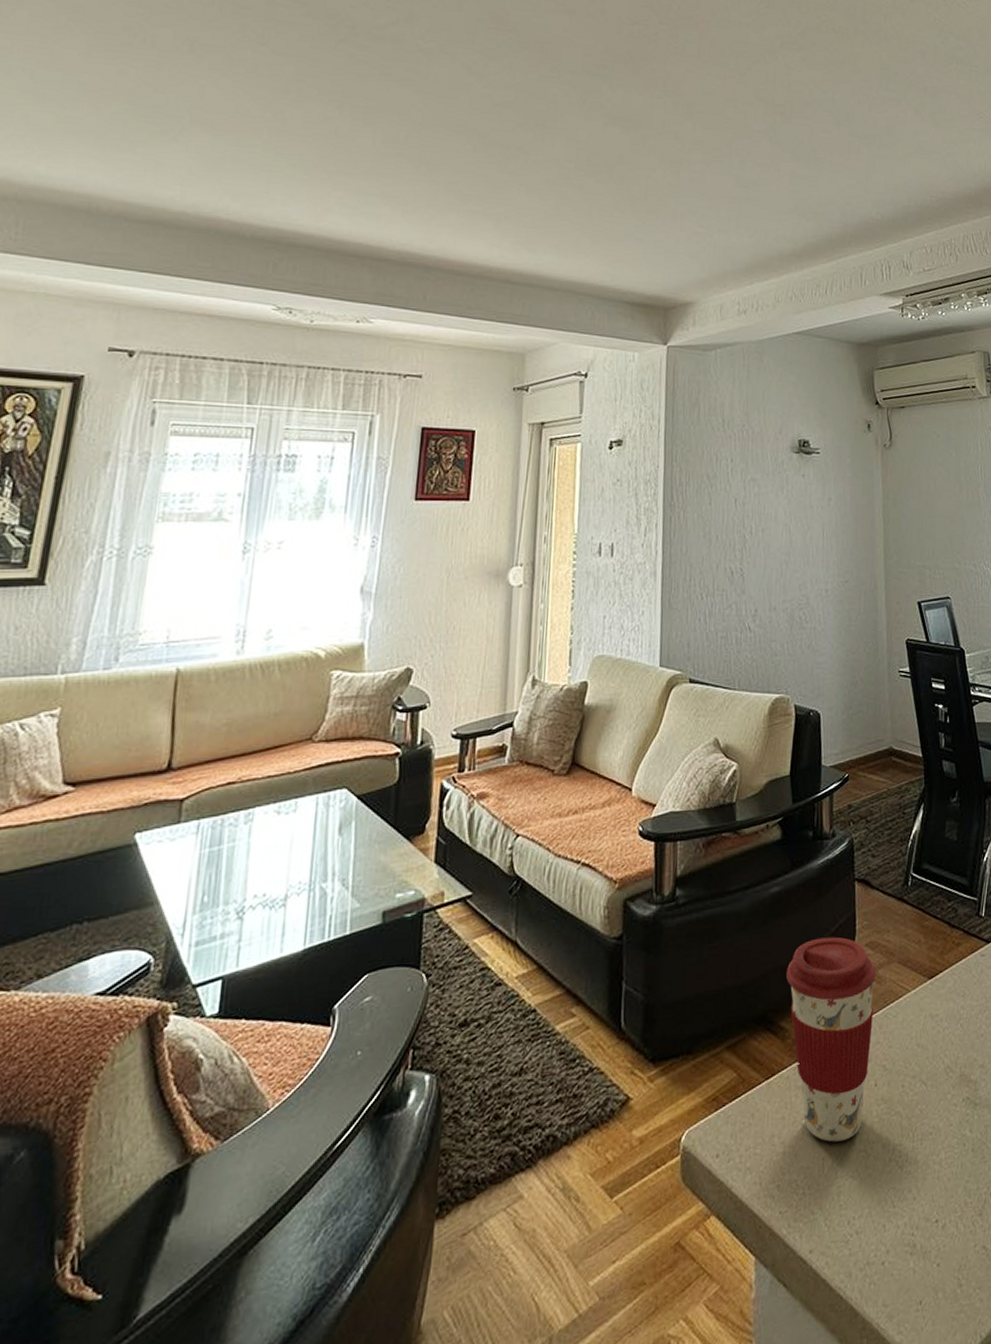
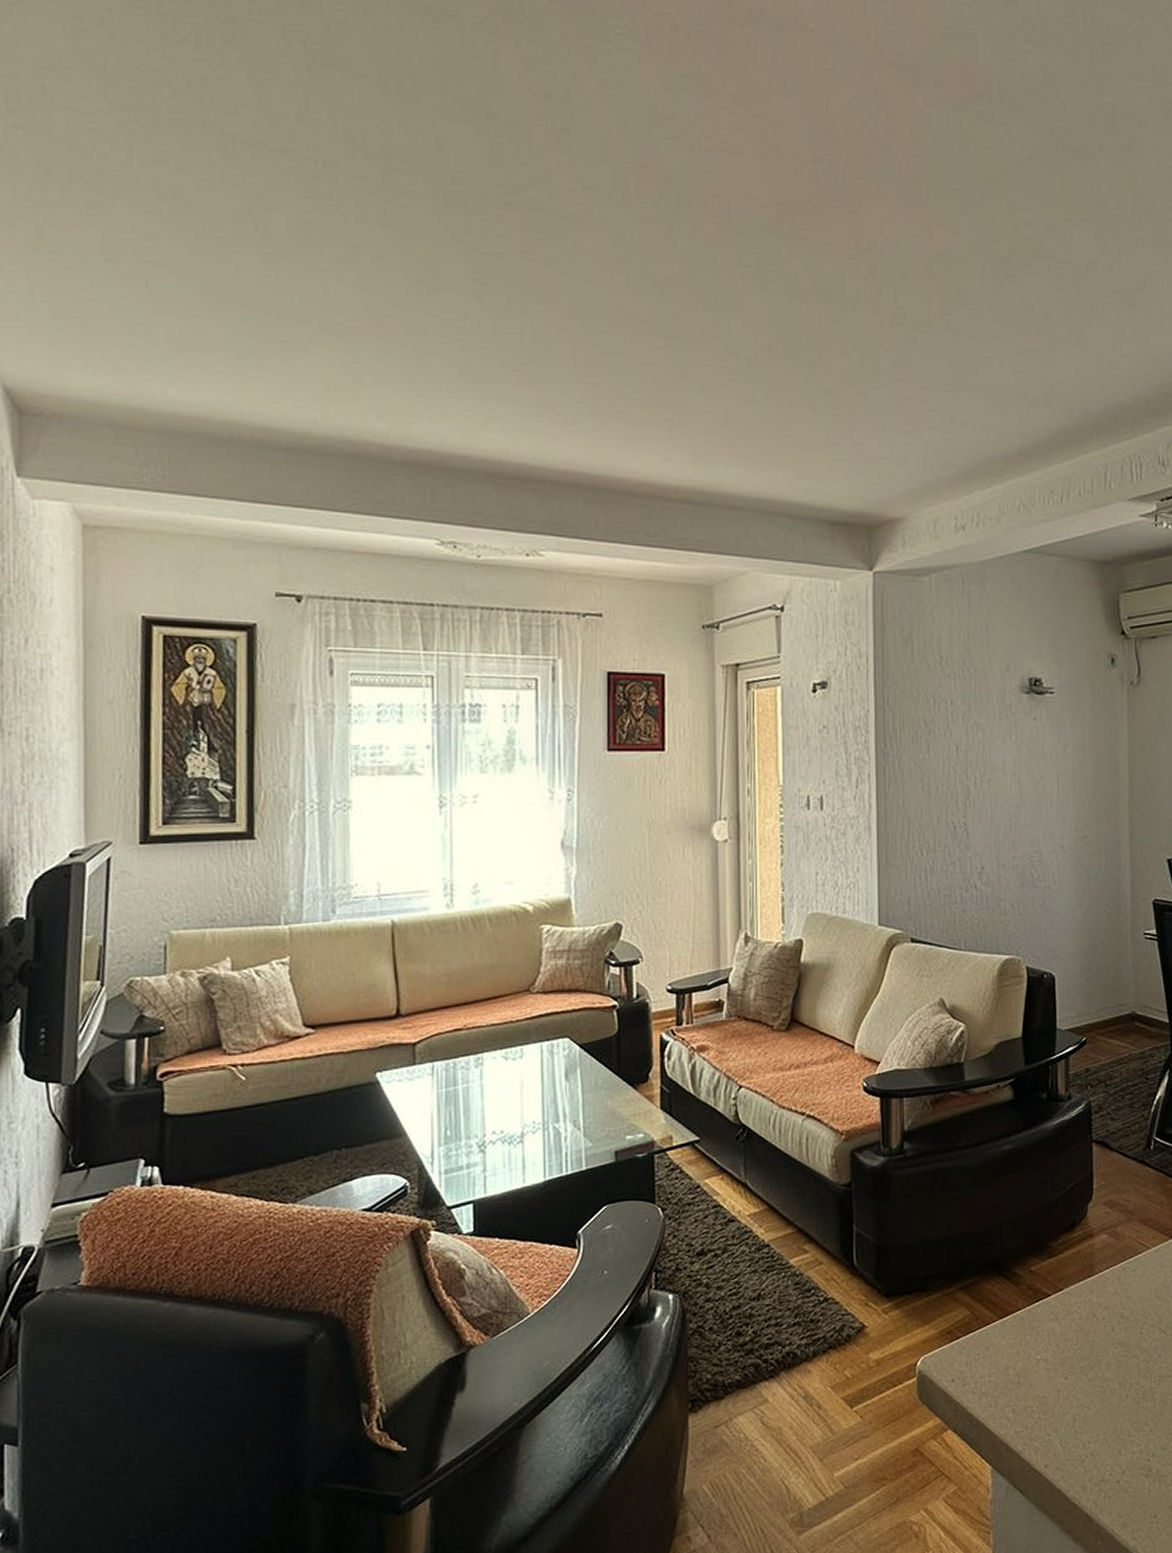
coffee cup: present [785,937,876,1142] -> none [1019,1194,1114,1377]

